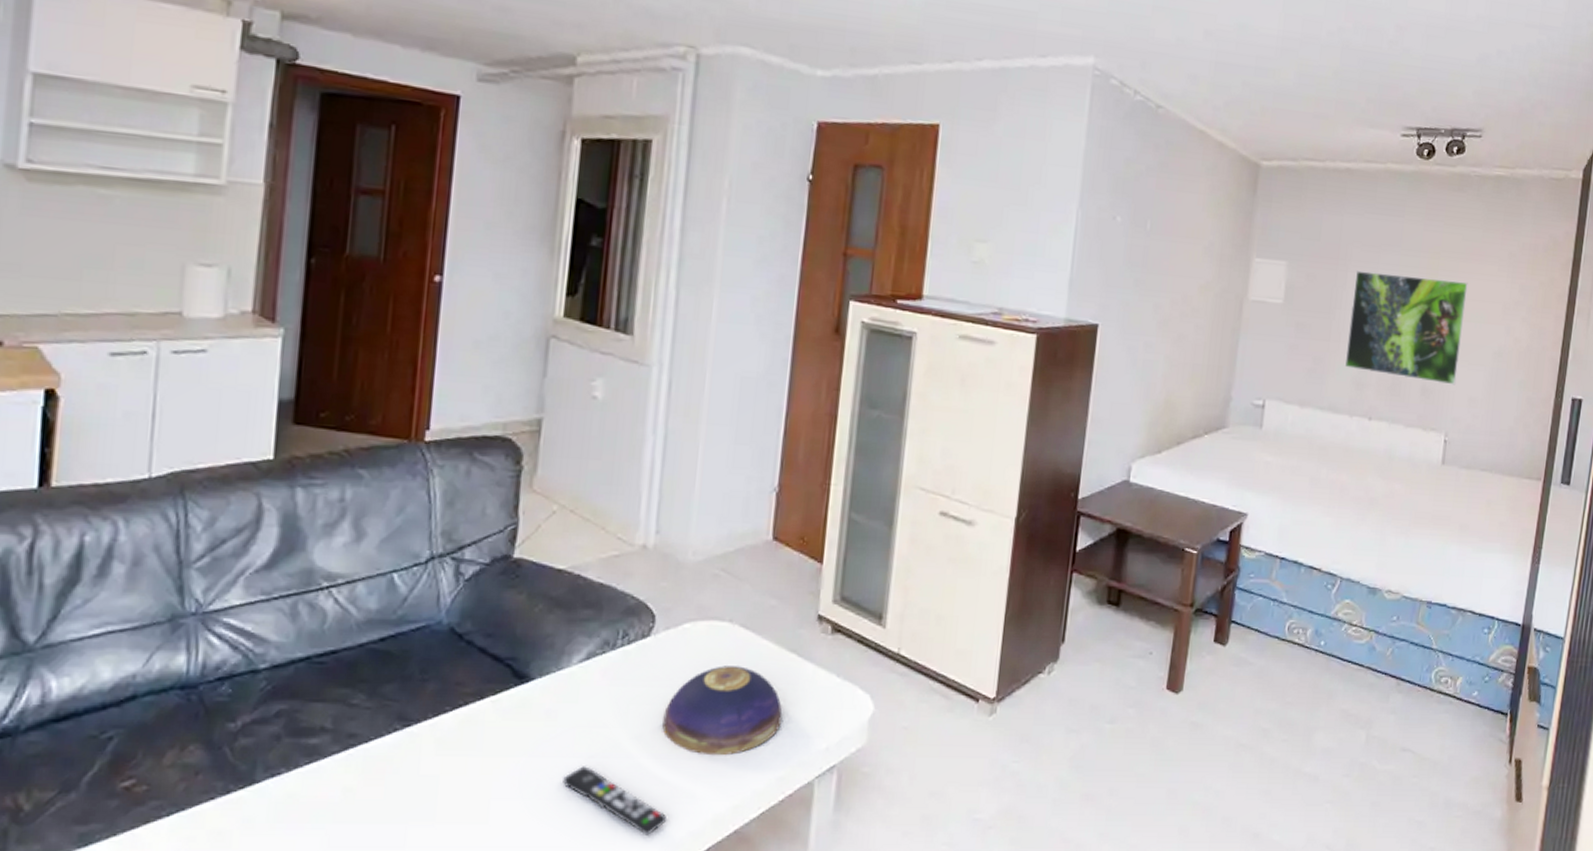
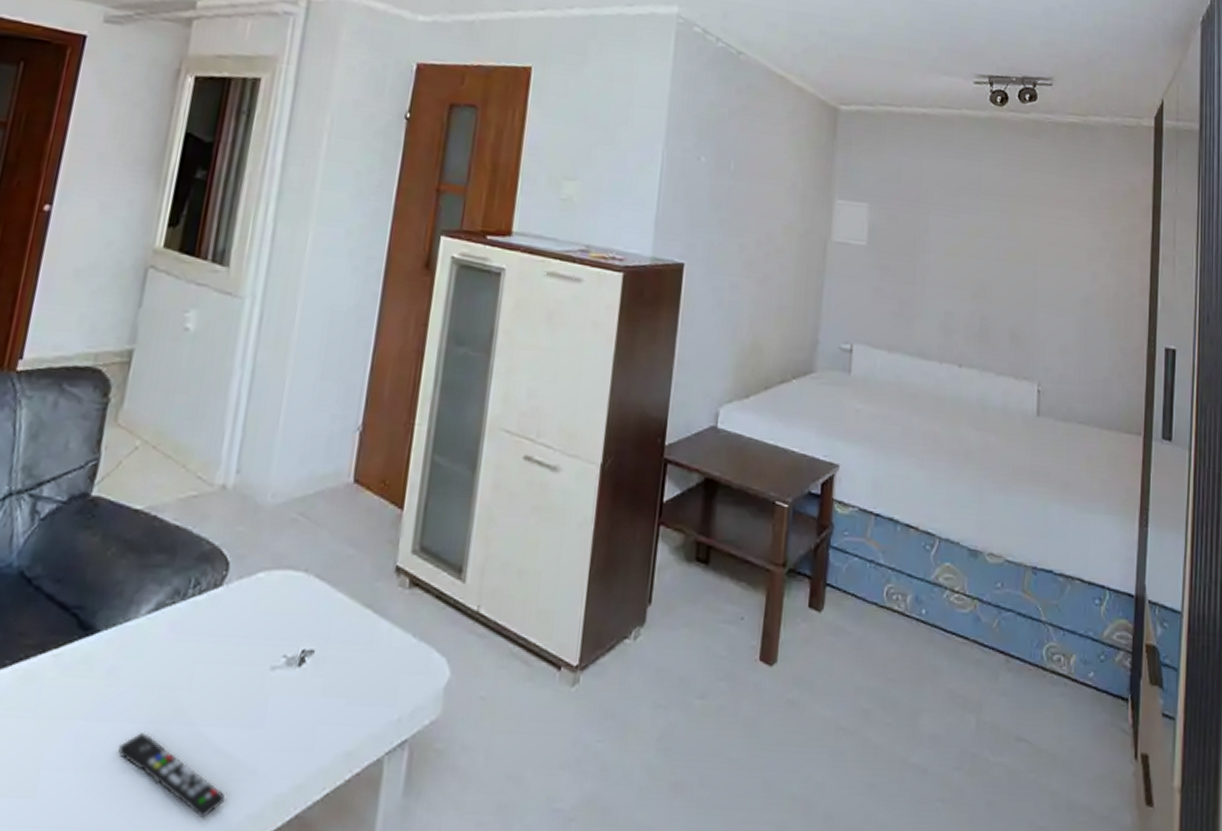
decorative bowl: present [662,666,783,756] -> none [227,621,354,726]
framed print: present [1344,270,1468,385] -> none [931,213,1050,332]

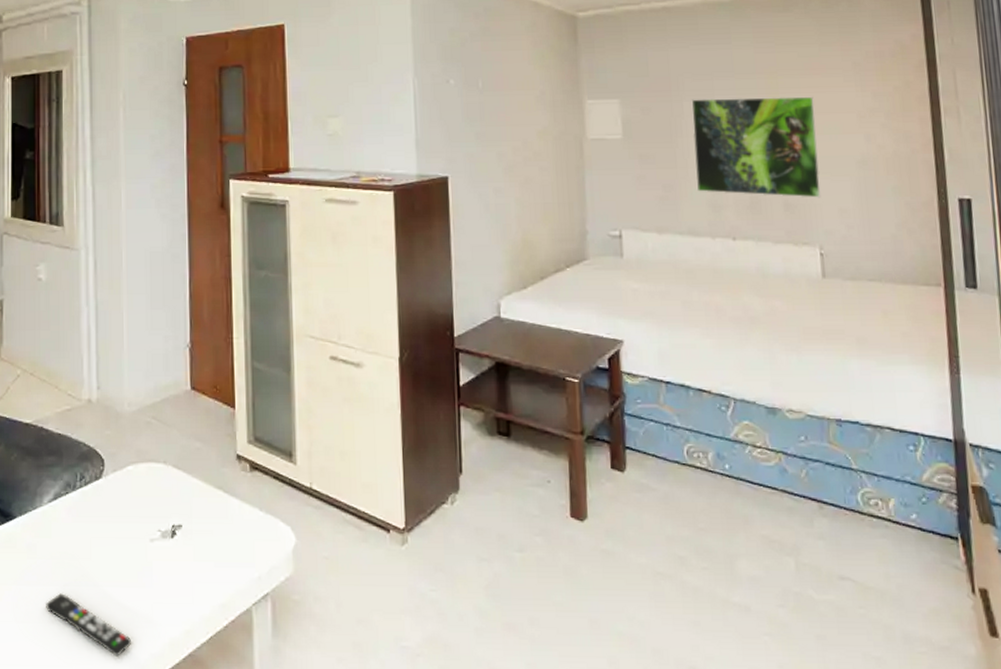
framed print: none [931,213,1050,332] -> present [691,96,821,198]

